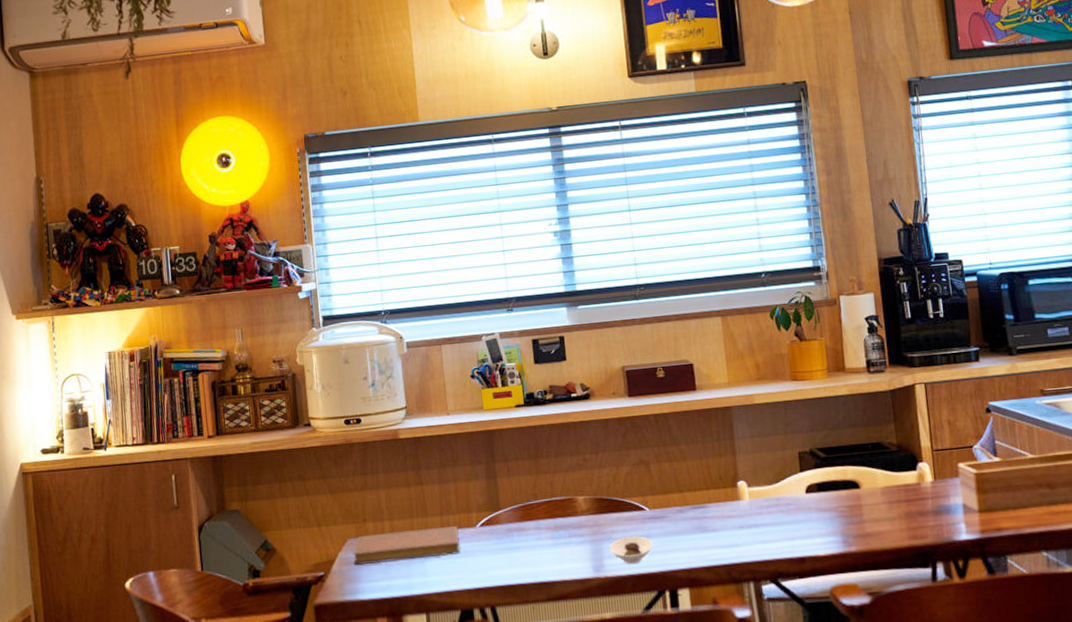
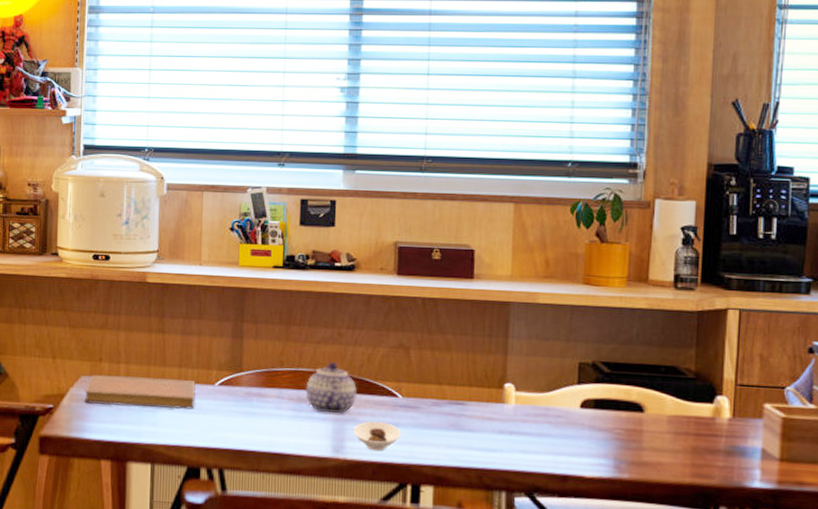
teapot: none [560,486,608,536] -> present [305,361,357,414]

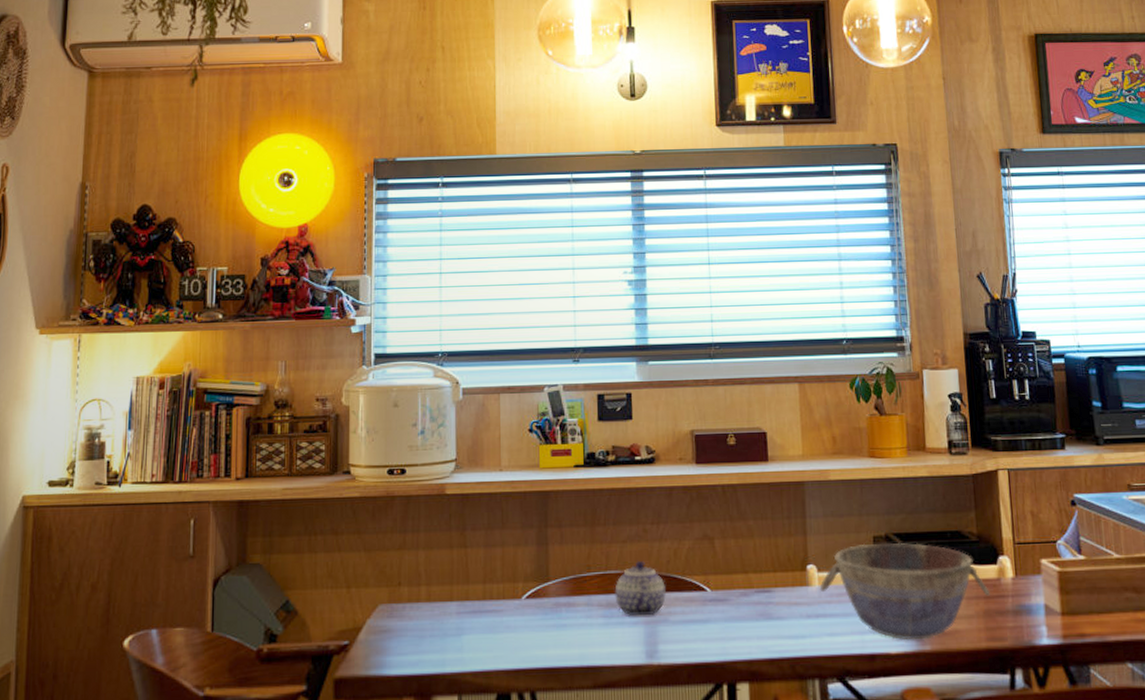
notebook: present [84,375,196,410] -> none [383,597,502,636]
saucer: present [352,421,402,452] -> none [664,619,713,652]
bowl: none [516,368,703,468] -> present [819,542,991,640]

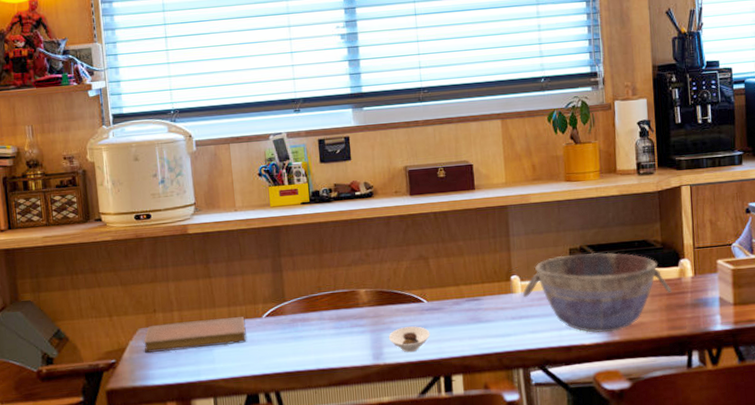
notebook: none [383,597,502,636] -> present [143,317,247,353]
teapot: present [614,560,666,616] -> none [343,280,388,327]
saucer: none [664,619,713,652] -> present [388,326,430,353]

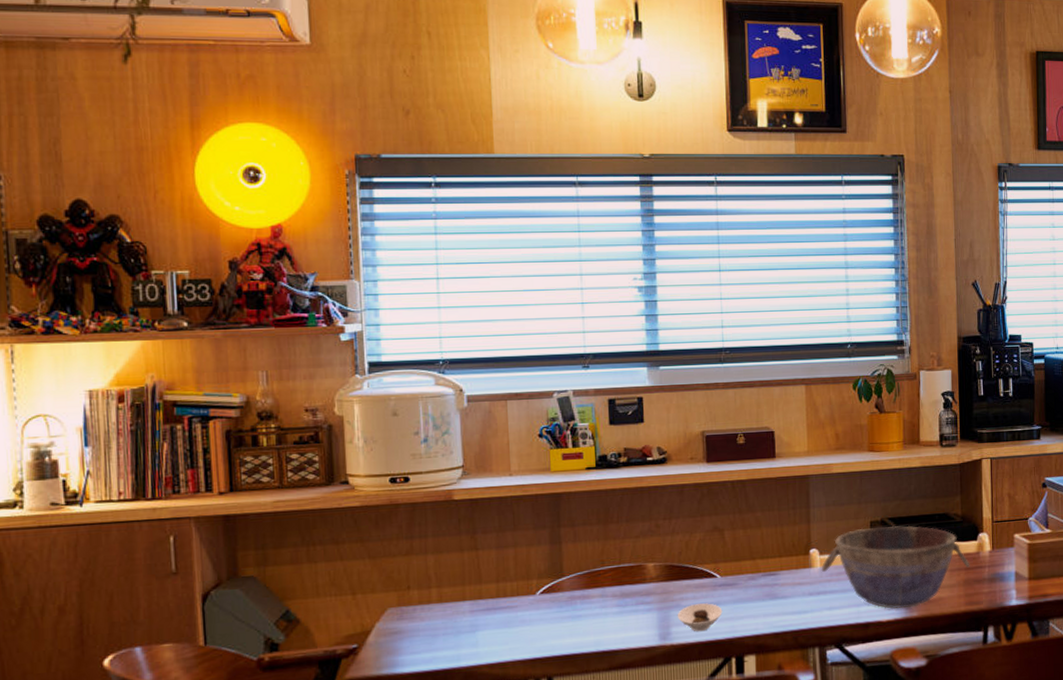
notebook: present [143,317,247,353] -> none [393,594,517,637]

